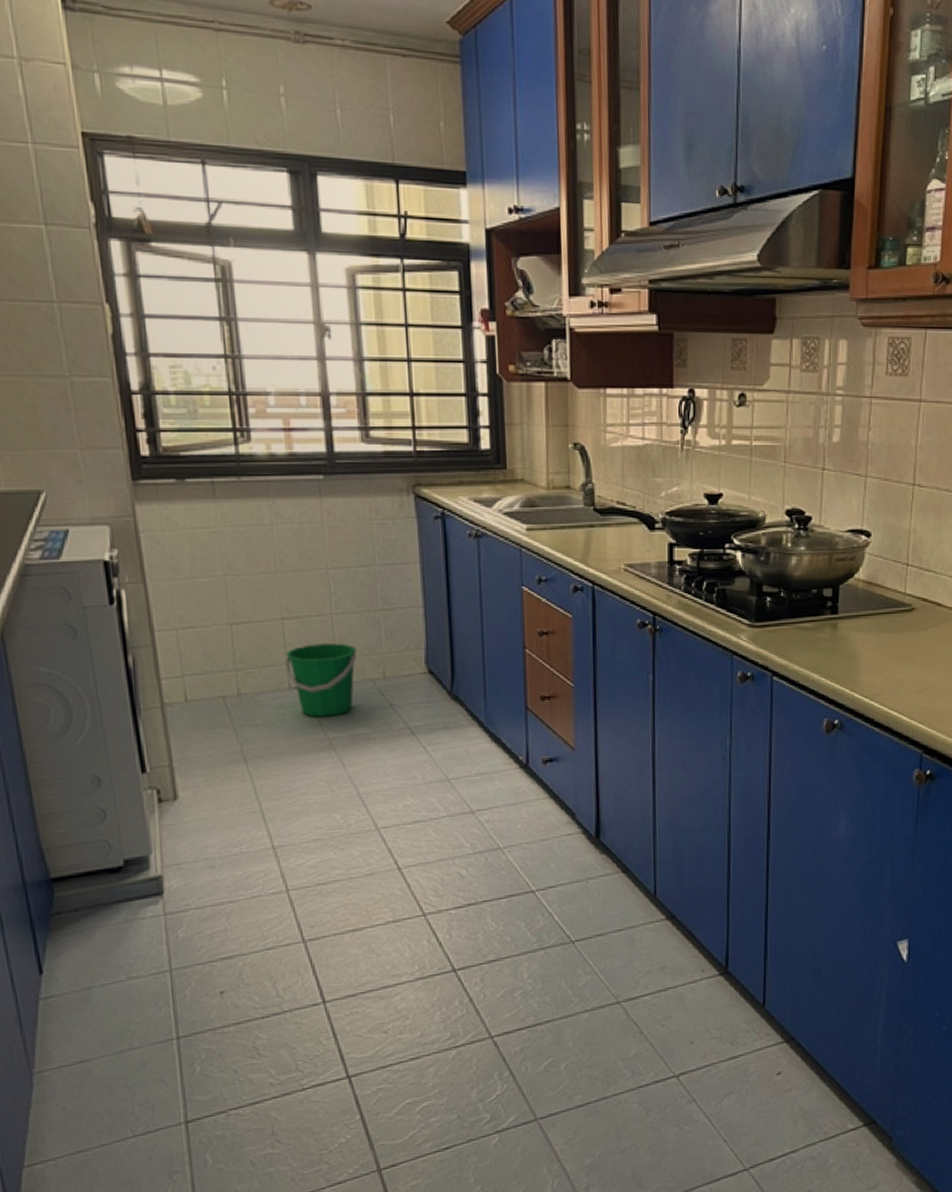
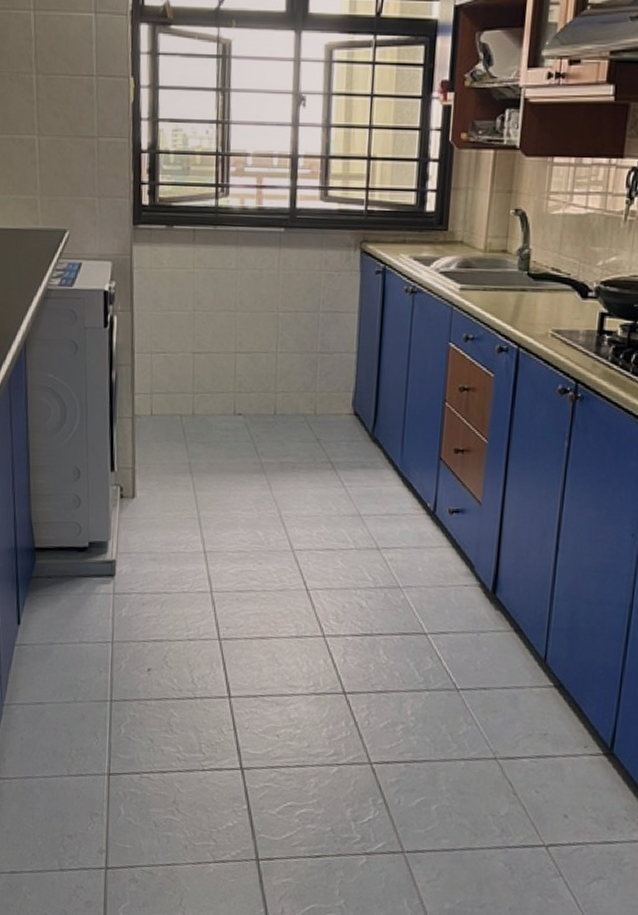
bucket: present [284,643,357,717] -> none [233,377,294,444]

